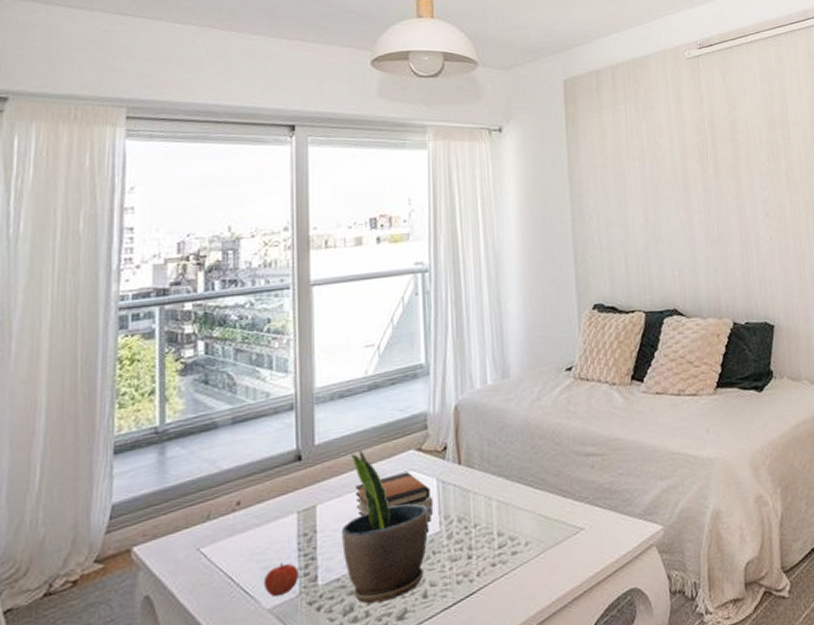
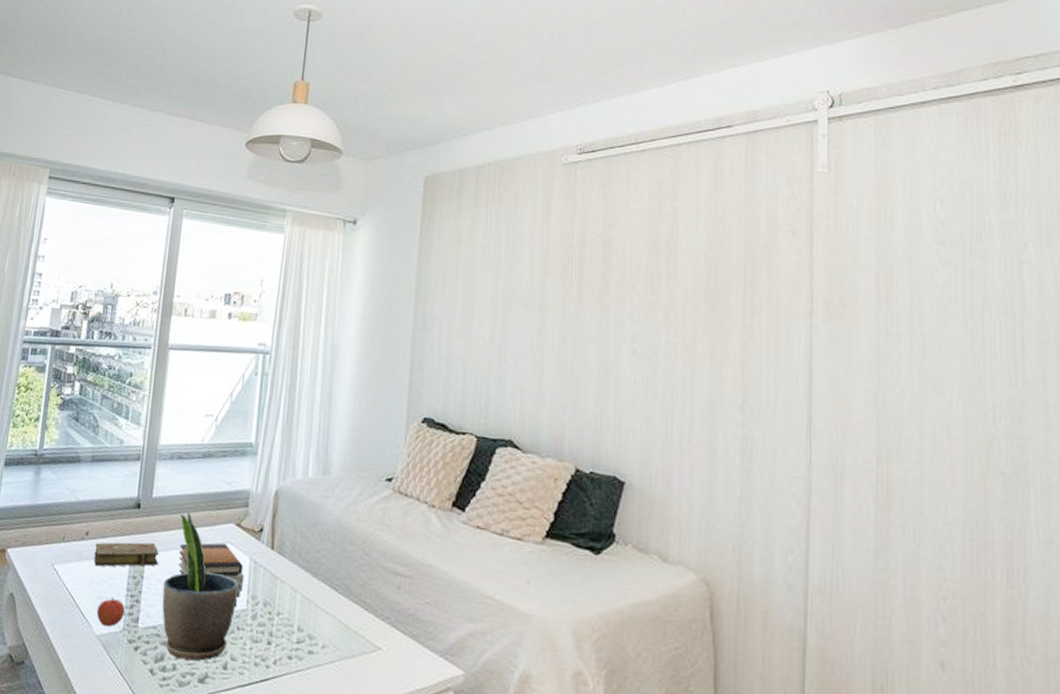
book: none [251,493,333,536] -> present [94,542,159,567]

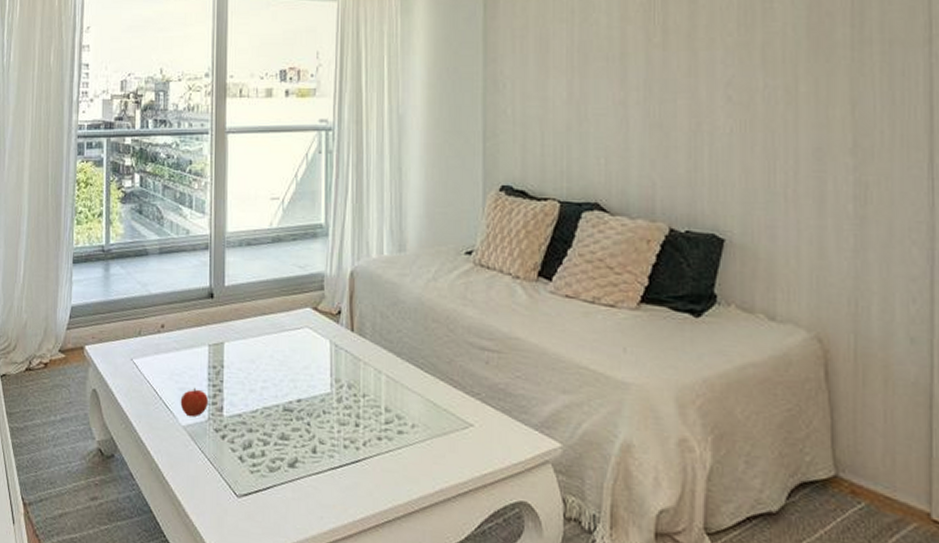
book: present [94,542,159,567] -> none [172,332,238,359]
potted plant: present [162,511,239,661] -> none [244,298,322,447]
book stack: present [178,543,245,608] -> none [257,328,326,392]

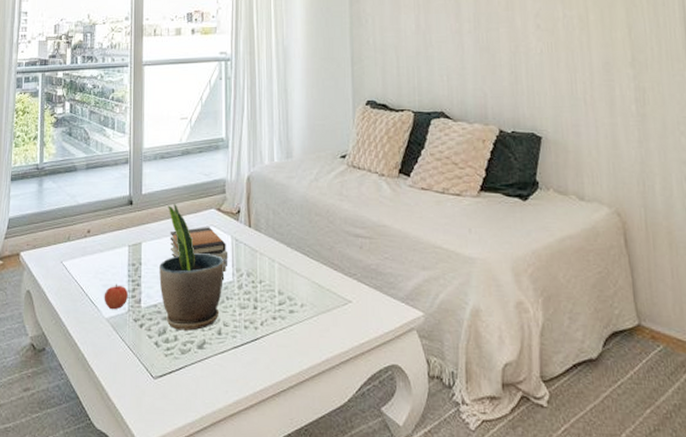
potted plant: none [244,298,322,447] -> present [159,203,225,331]
book stack: none [257,328,326,392] -> present [170,227,228,281]

